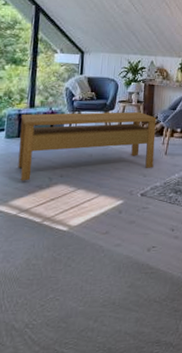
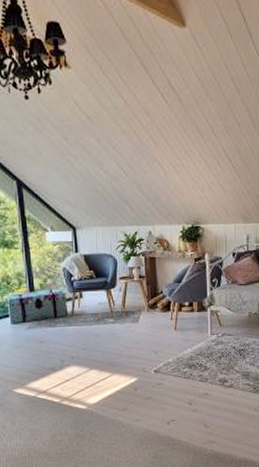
coffee table: present [18,111,157,181] -> none [23,287,164,365]

